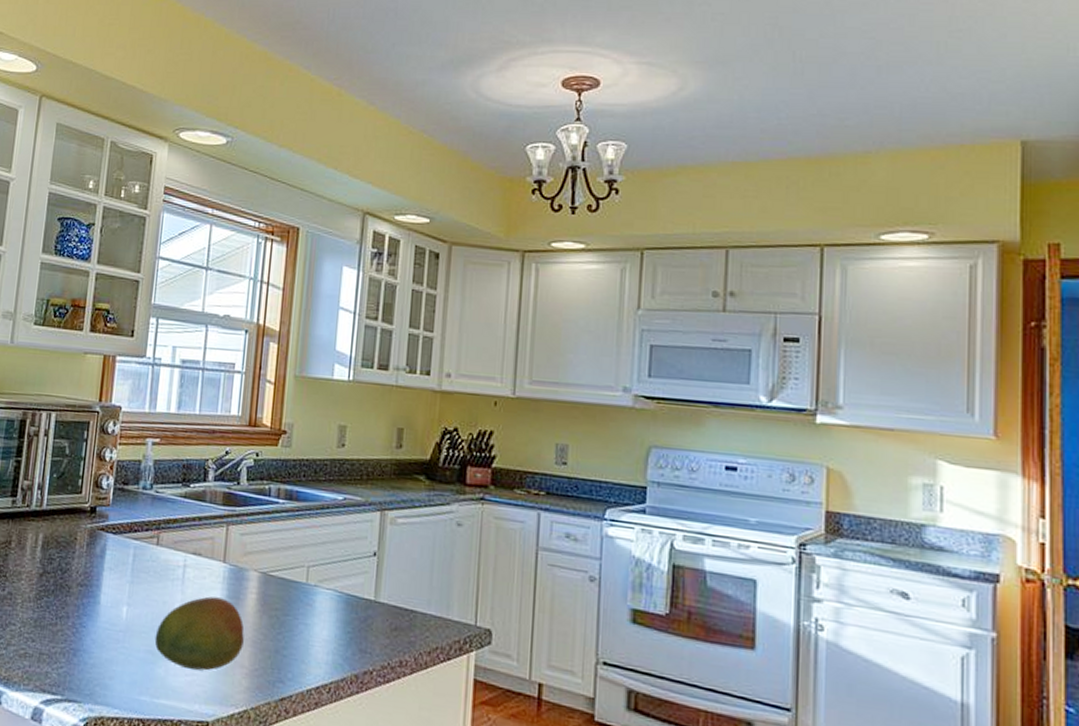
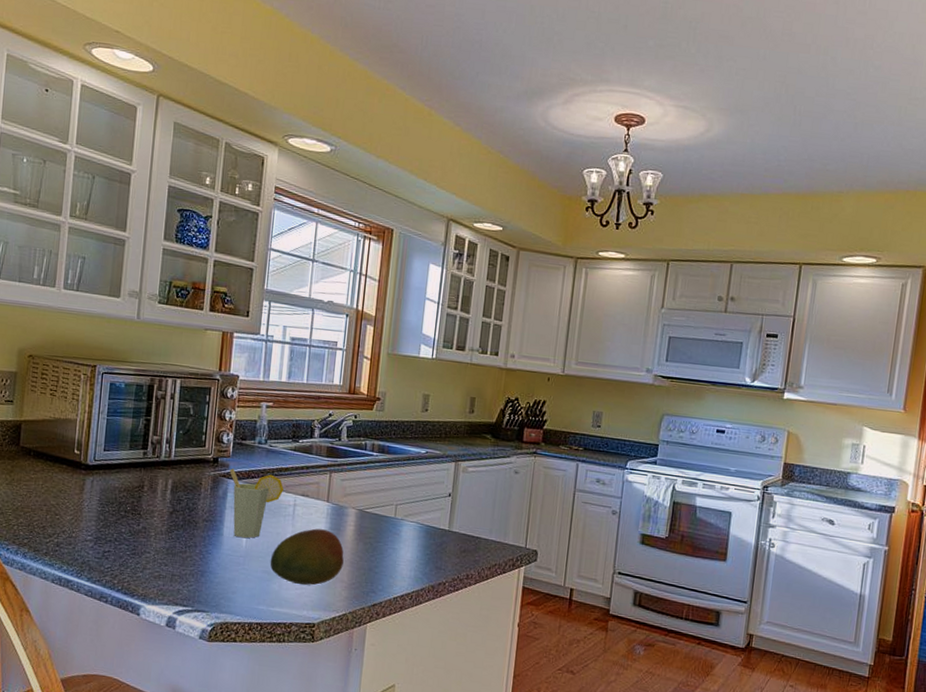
cup: none [109,520,173,608] -> present [230,468,284,539]

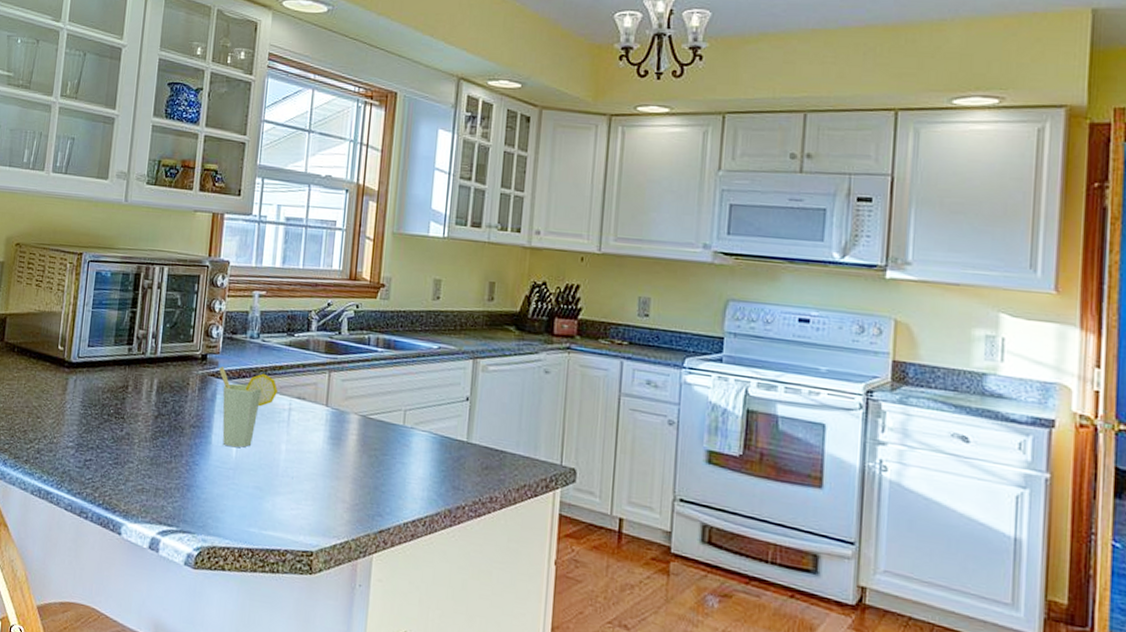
fruit: present [270,528,344,585] -> none [262,437,346,505]

